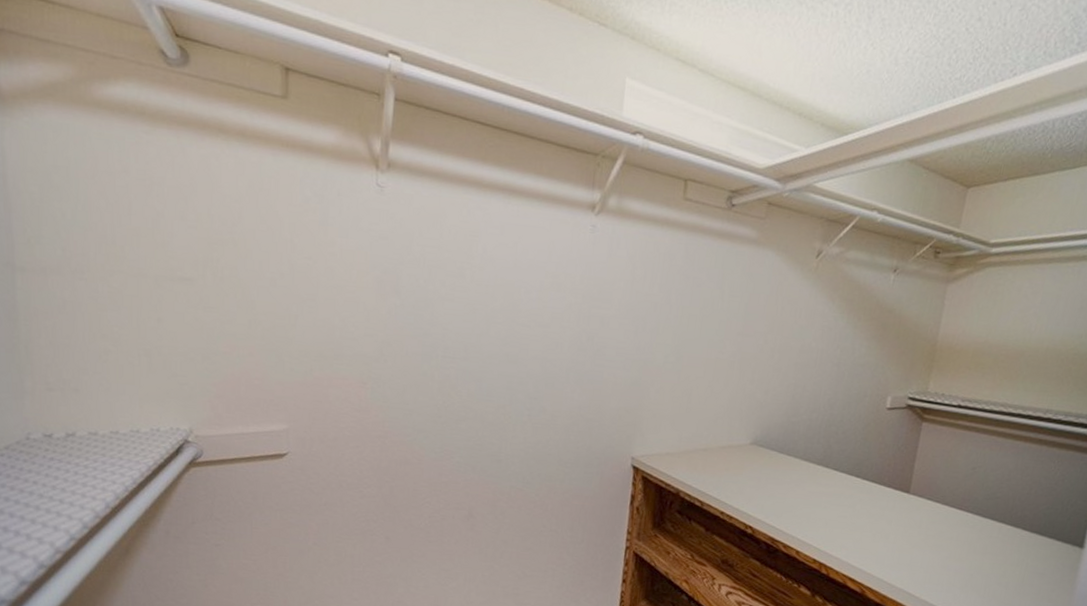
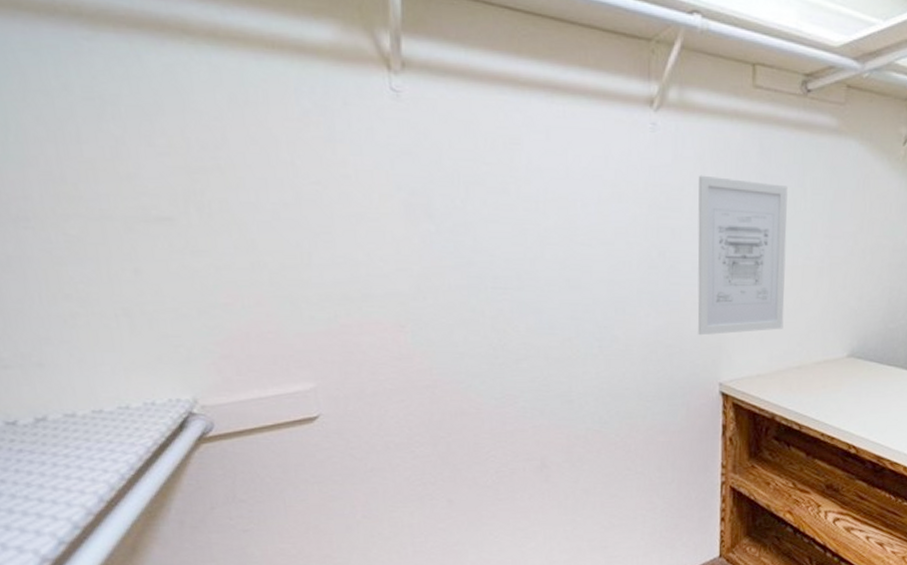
wall art: none [616,272,708,414] -> present [697,175,788,336]

